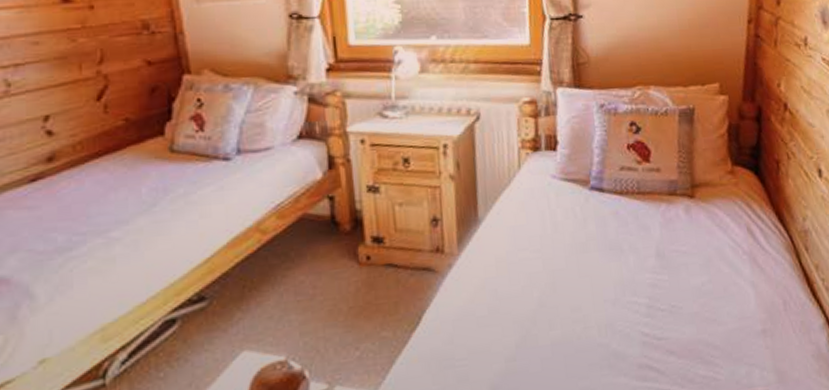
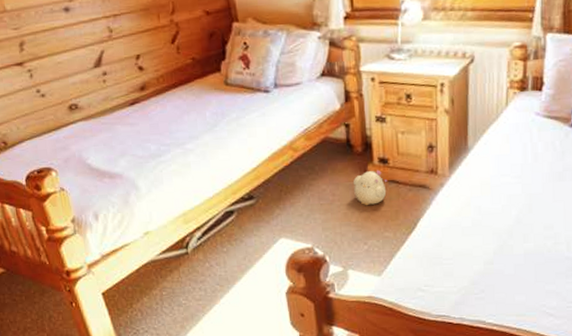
plush toy: none [340,251,383,298] -> present [354,170,387,205]

